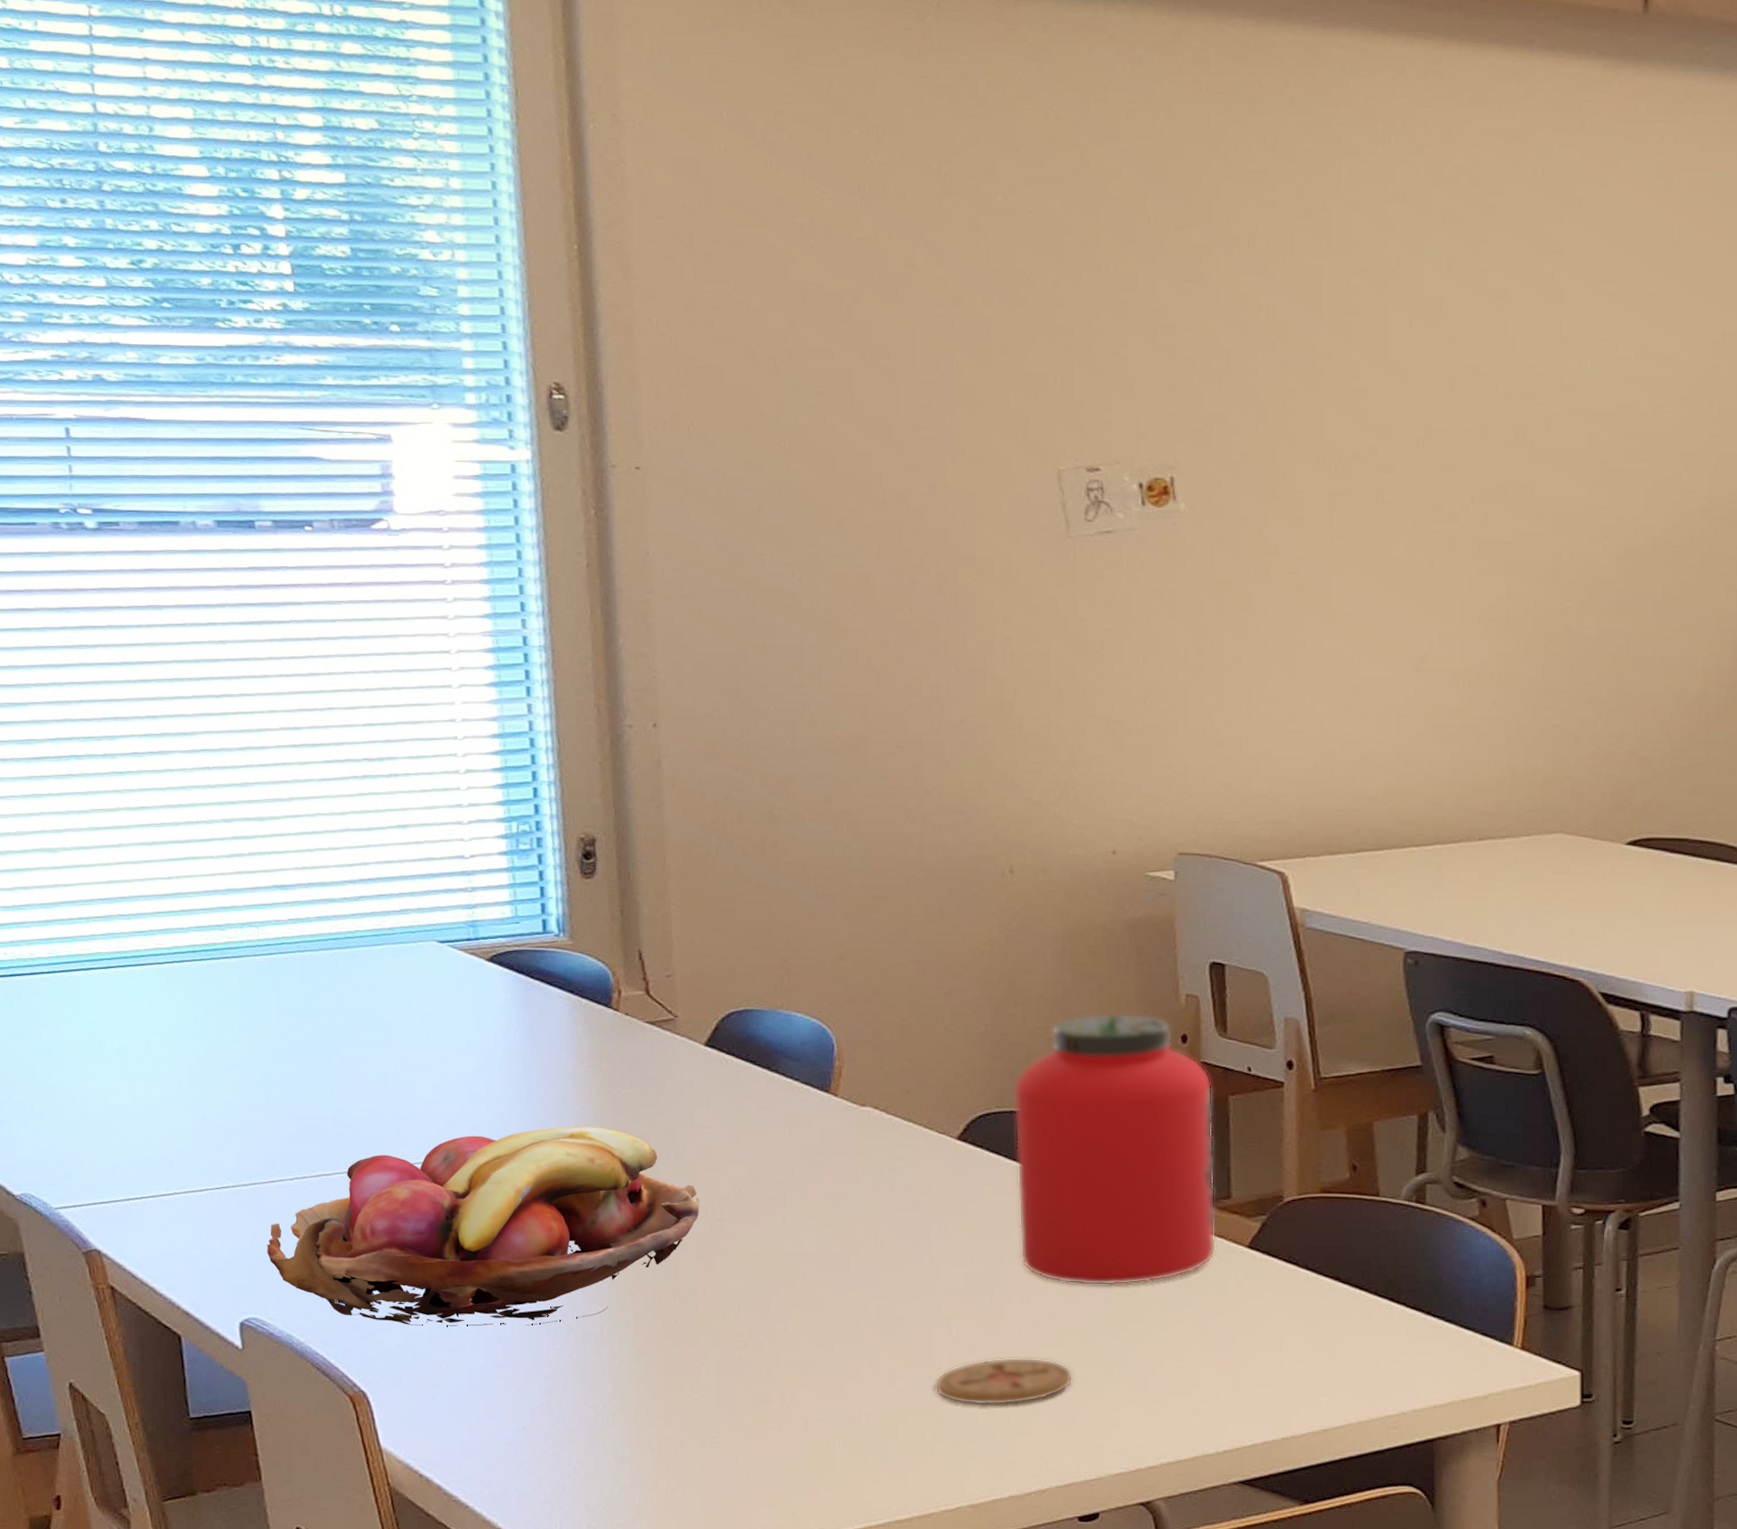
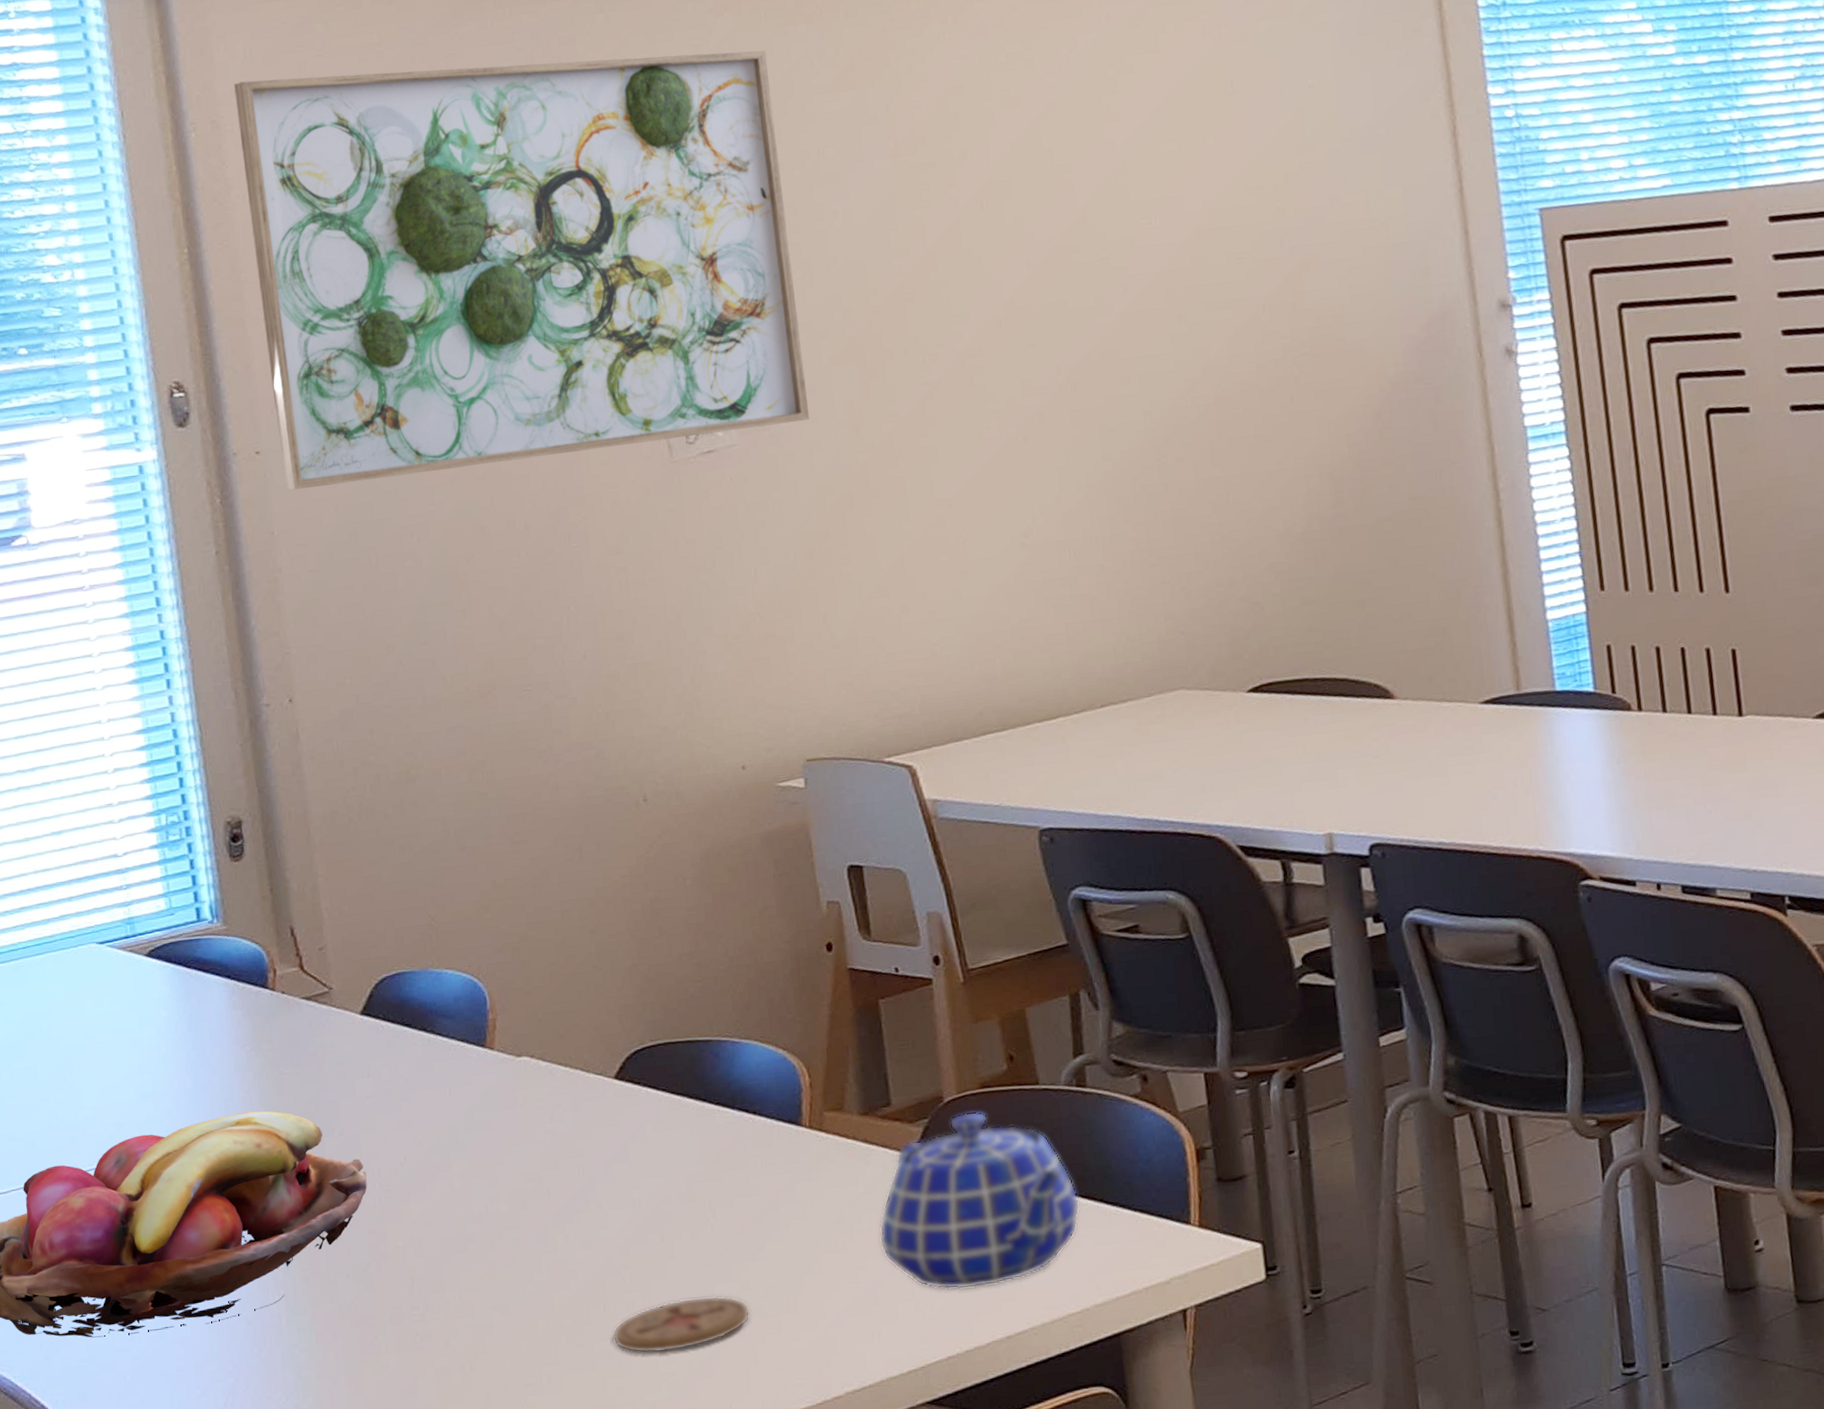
wall art: none [639,77,1214,514] -> present [234,50,810,490]
protein powder: present [1014,1013,1217,1286] -> none [665,927,882,1215]
teapot: none [1207,1214,1408,1381] -> present [879,1111,1081,1290]

